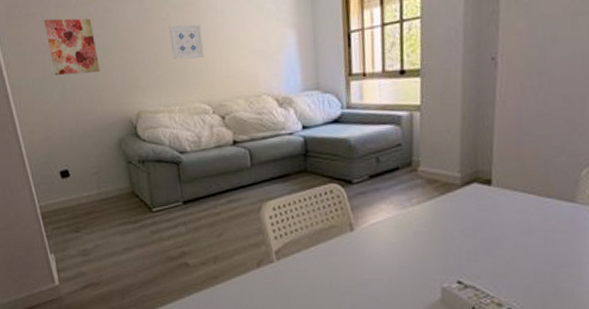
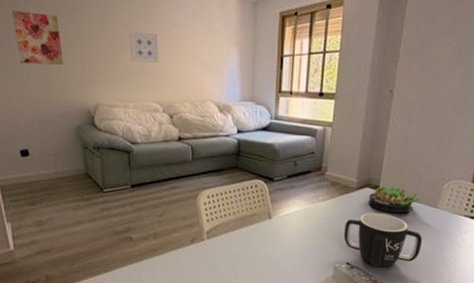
mug: none [449,214,560,286] -> present [343,212,423,267]
succulent plant: none [478,178,548,213] -> present [368,185,419,213]

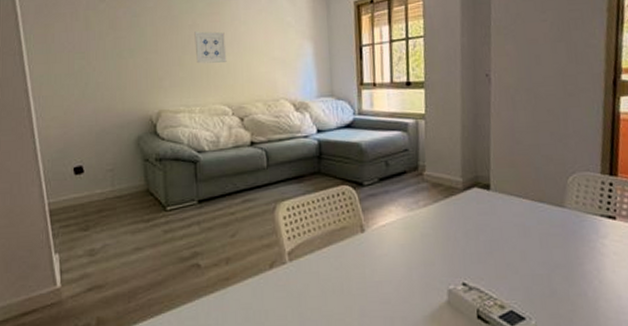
wall art: present [12,11,63,66] -> none [72,20,124,74]
mug: present [343,212,423,267] -> none [454,217,554,288]
succulent plant: present [368,185,419,213] -> none [478,183,540,217]

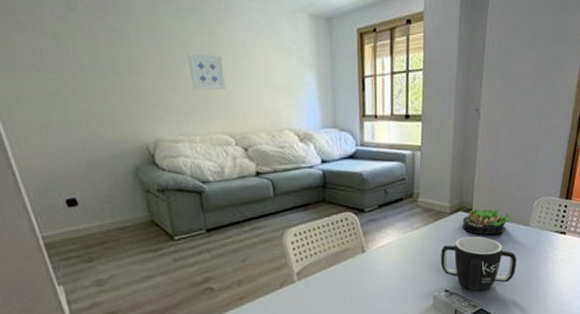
mug: none [454,217,554,288] -> present [440,236,517,292]
succulent plant: none [478,183,540,217] -> present [462,208,511,235]

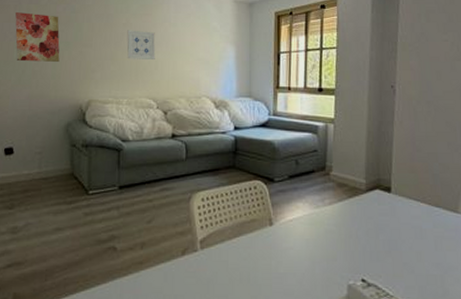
wall art: none [37,32,110,97] -> present [15,12,60,63]
mug: present [440,236,517,292] -> none [355,218,448,286]
succulent plant: present [462,208,511,235] -> none [380,187,437,219]

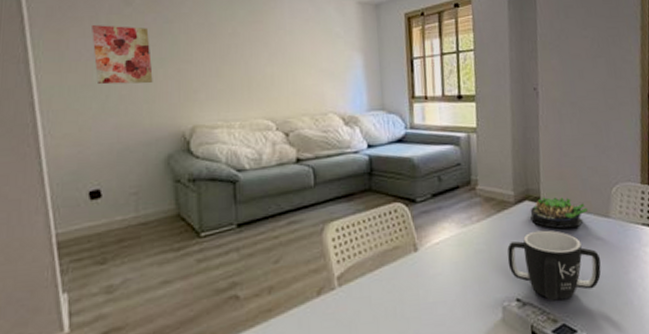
wall art: present [127,30,156,61] -> none [235,40,271,75]
mug: none [355,218,448,286] -> present [507,230,602,301]
succulent plant: none [380,187,437,219] -> present [530,196,587,229]

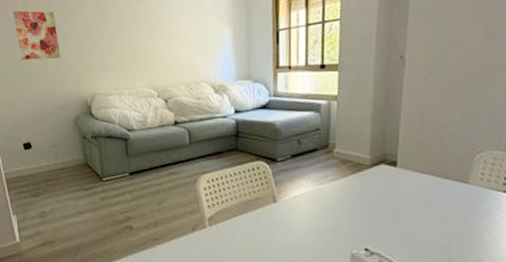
mug: present [507,230,602,301] -> none [359,191,454,253]
succulent plant: present [530,196,587,229] -> none [385,161,445,191]

